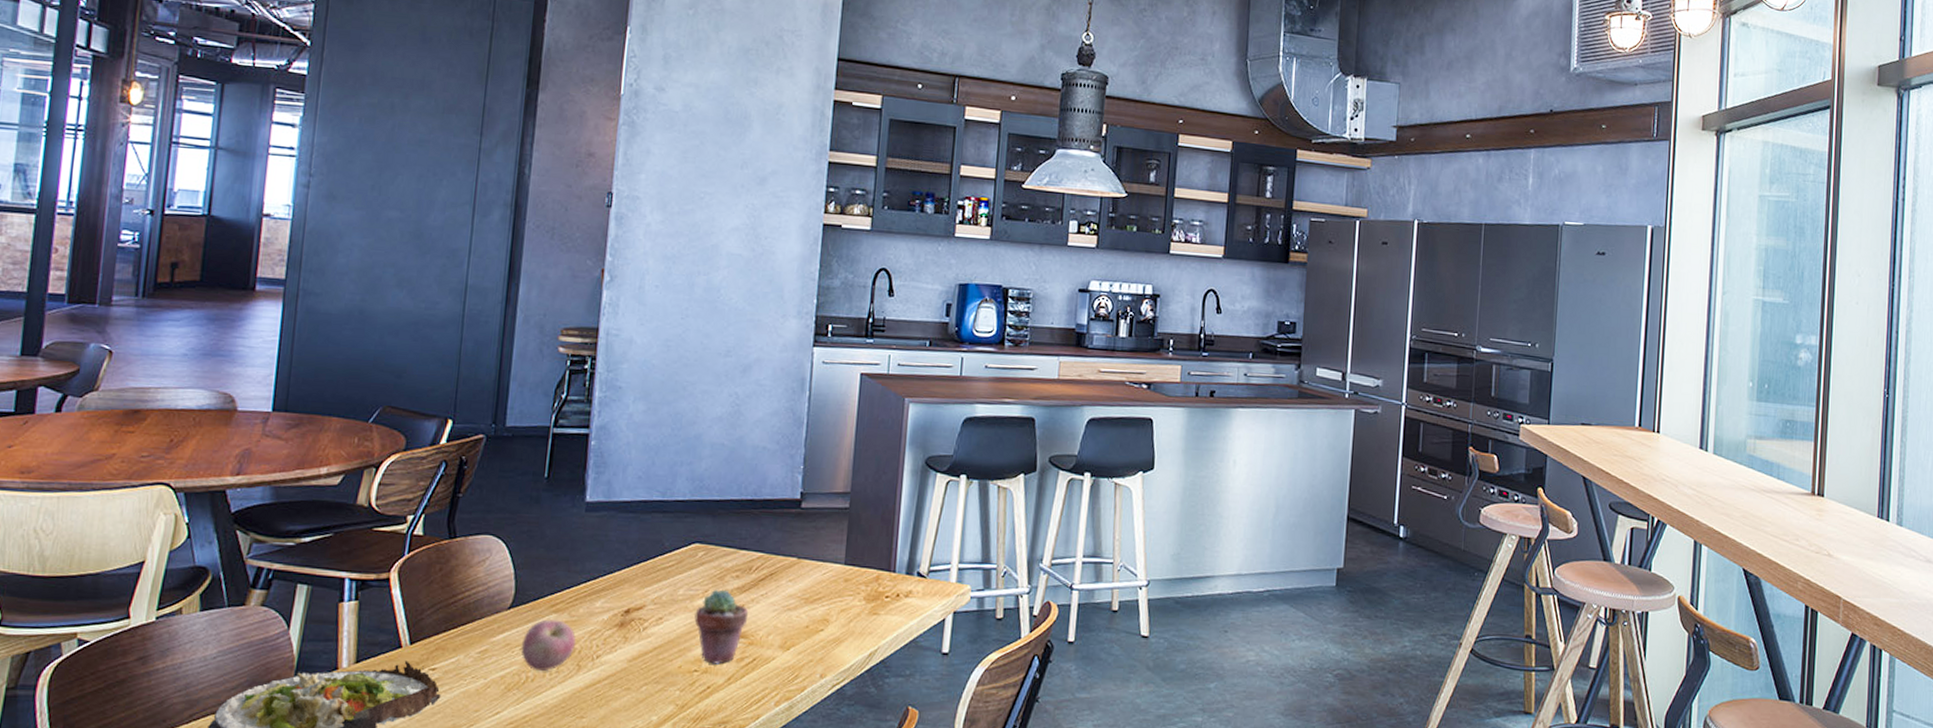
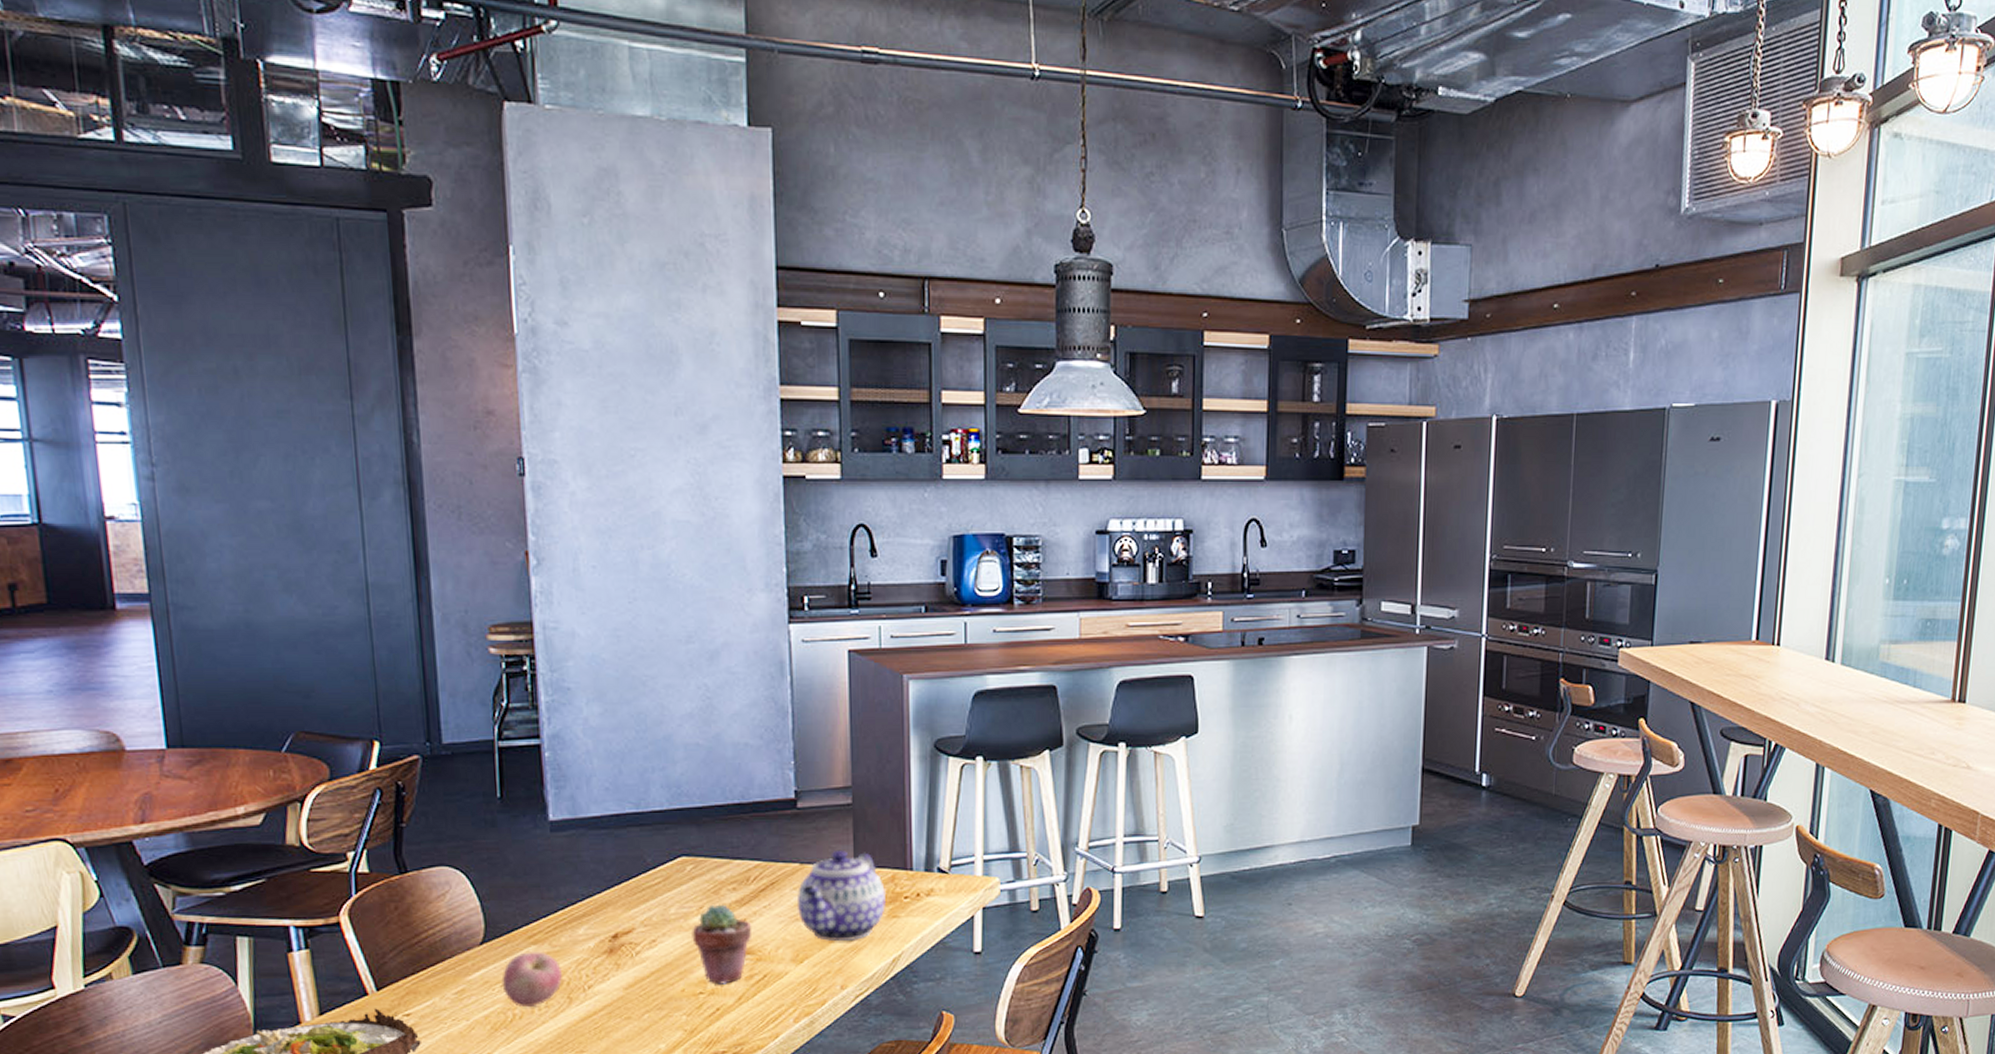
teapot: none [791,548,870,633] -> present [796,849,886,941]

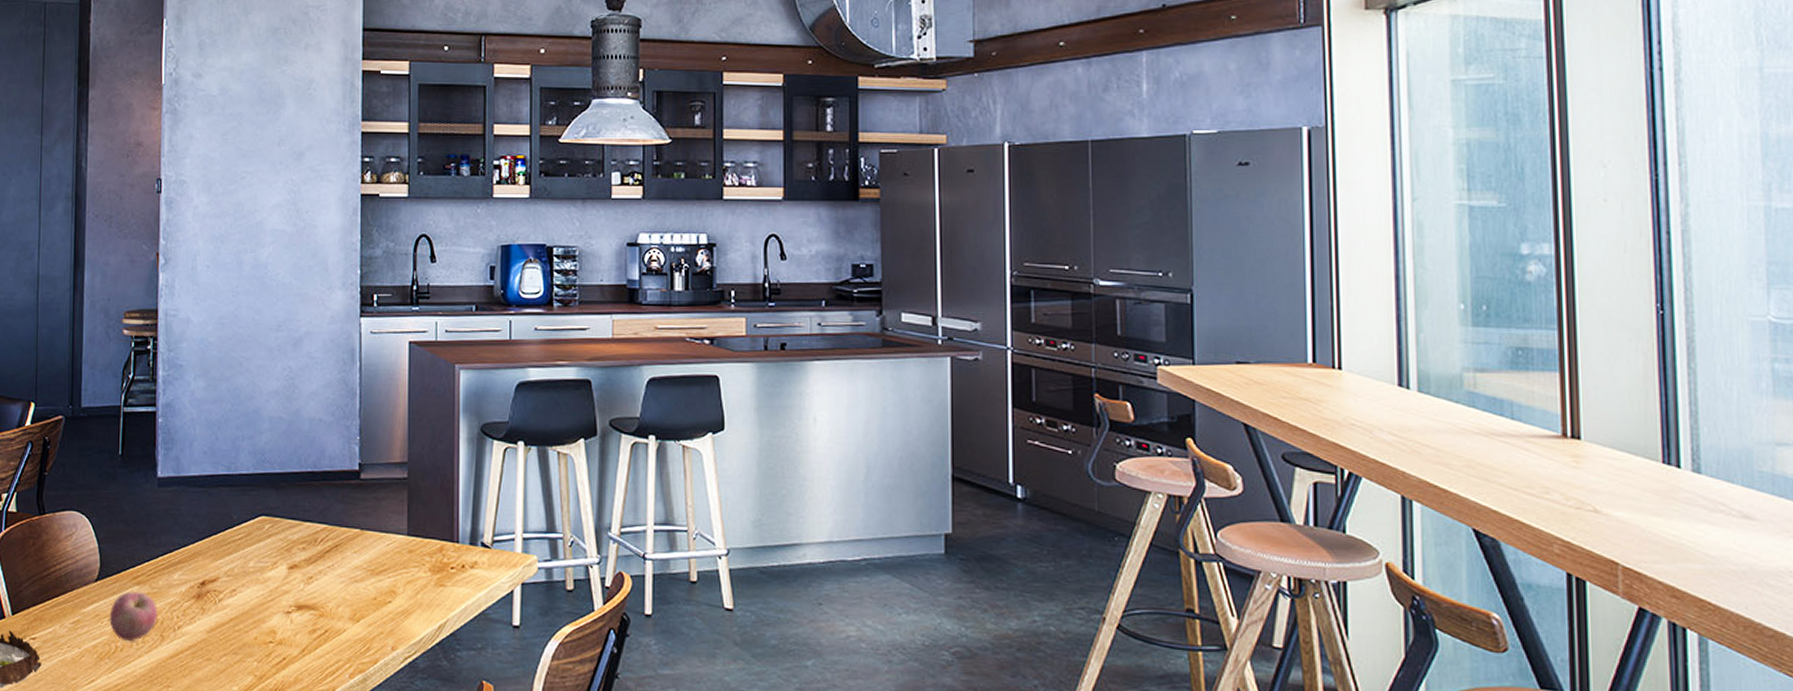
potted succulent: present [692,904,752,985] -> none [266,561,317,636]
teapot: present [796,849,886,941] -> none [356,519,434,605]

